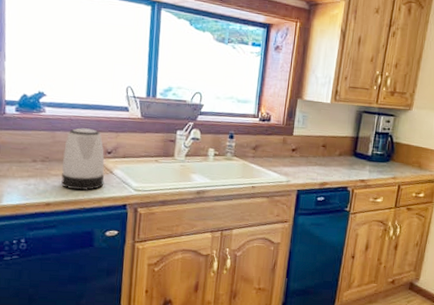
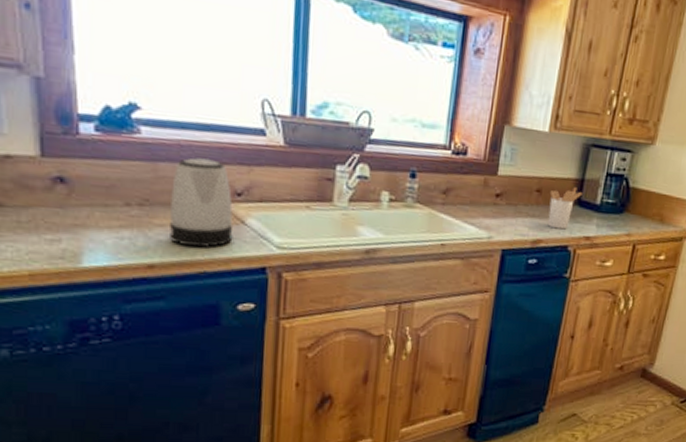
utensil holder: none [331,143,358,175] -> present [547,187,583,230]

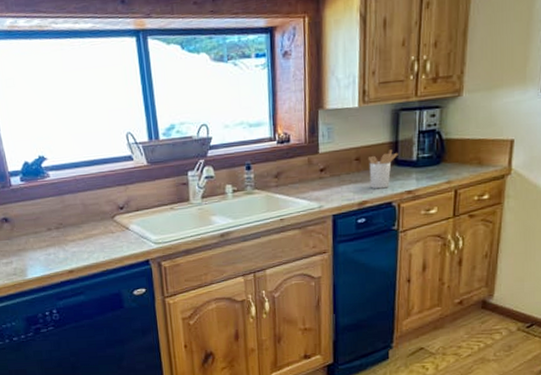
kettle: present [169,157,234,247] -> none [75,186,123,252]

